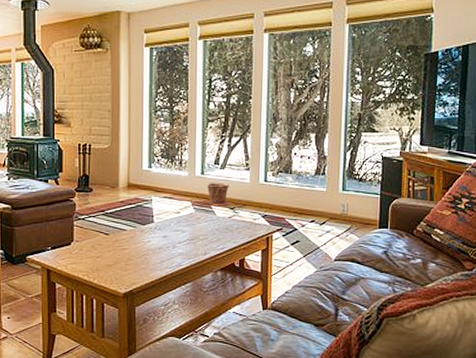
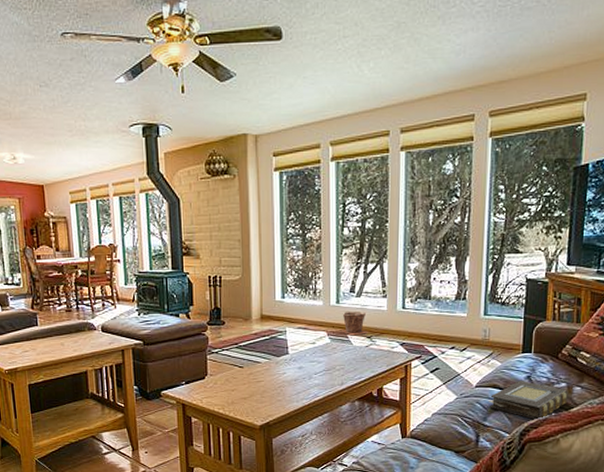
book: none [346,256,424,295] -> present [487,381,568,420]

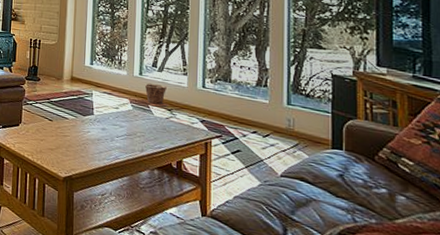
book: present [487,381,568,420] -> none [295,178,390,225]

